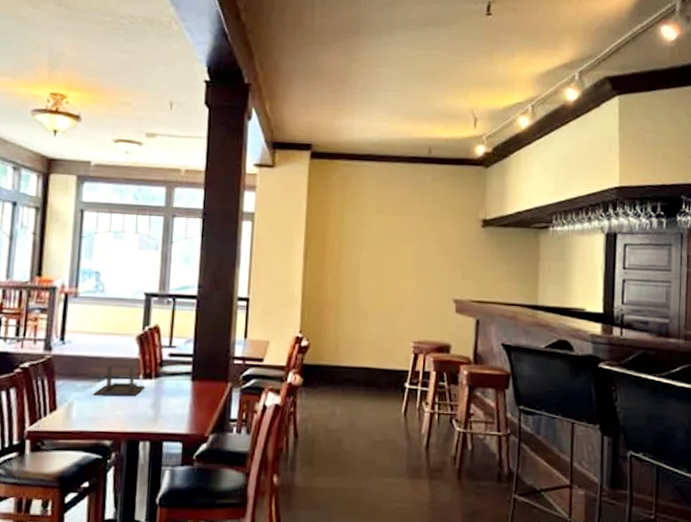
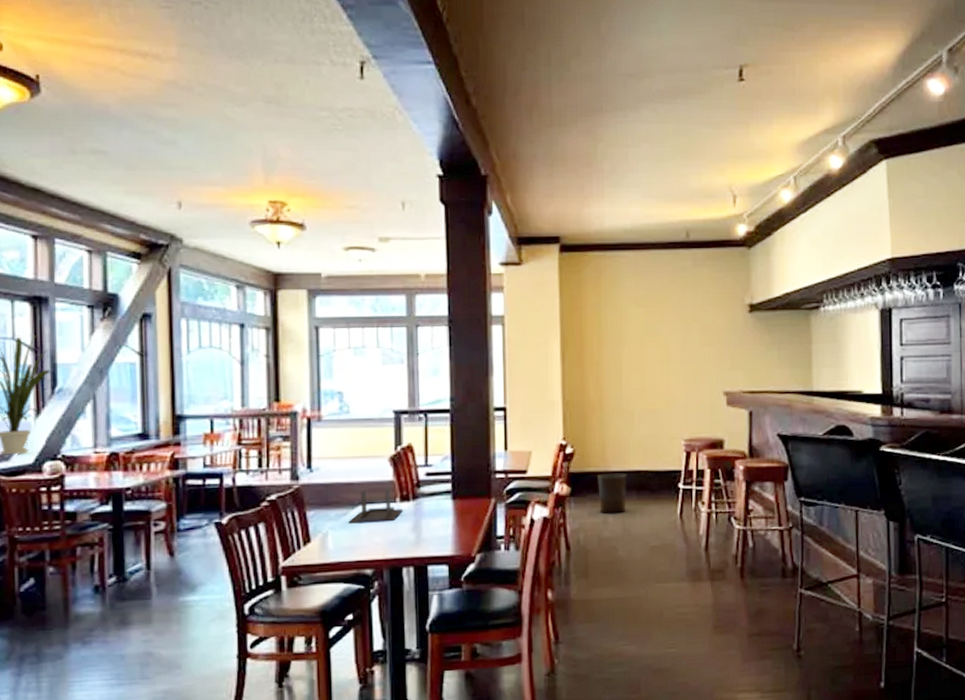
waste bin: none [329,368,357,407] -> present [597,473,627,514]

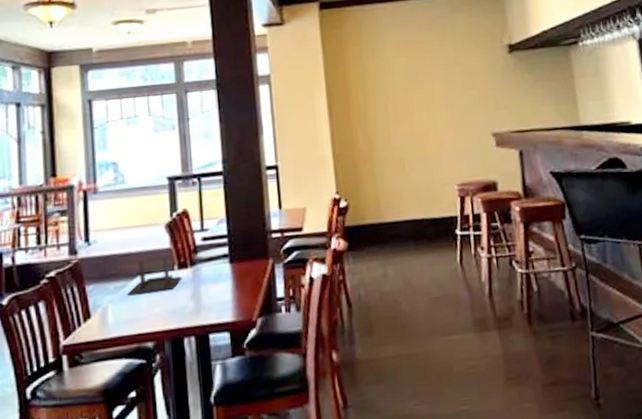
waste bin: present [597,473,627,514] -> none [373,223,405,267]

